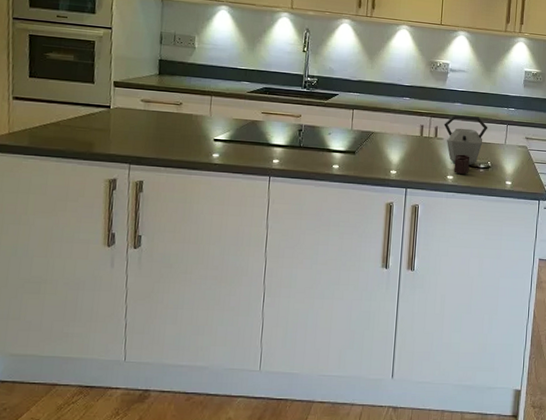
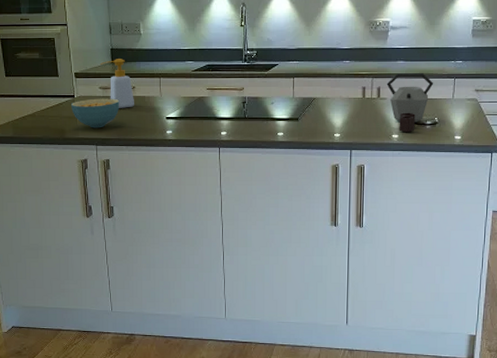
cereal bowl: none [104,111,163,145] -> present [70,98,120,128]
soap bottle: none [144,71,180,126] -> present [99,59,134,108]

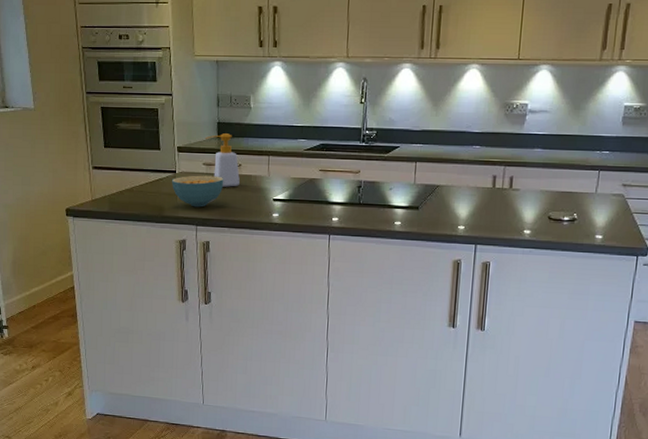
kettle: present [386,73,434,133] -> none [520,162,575,229]

